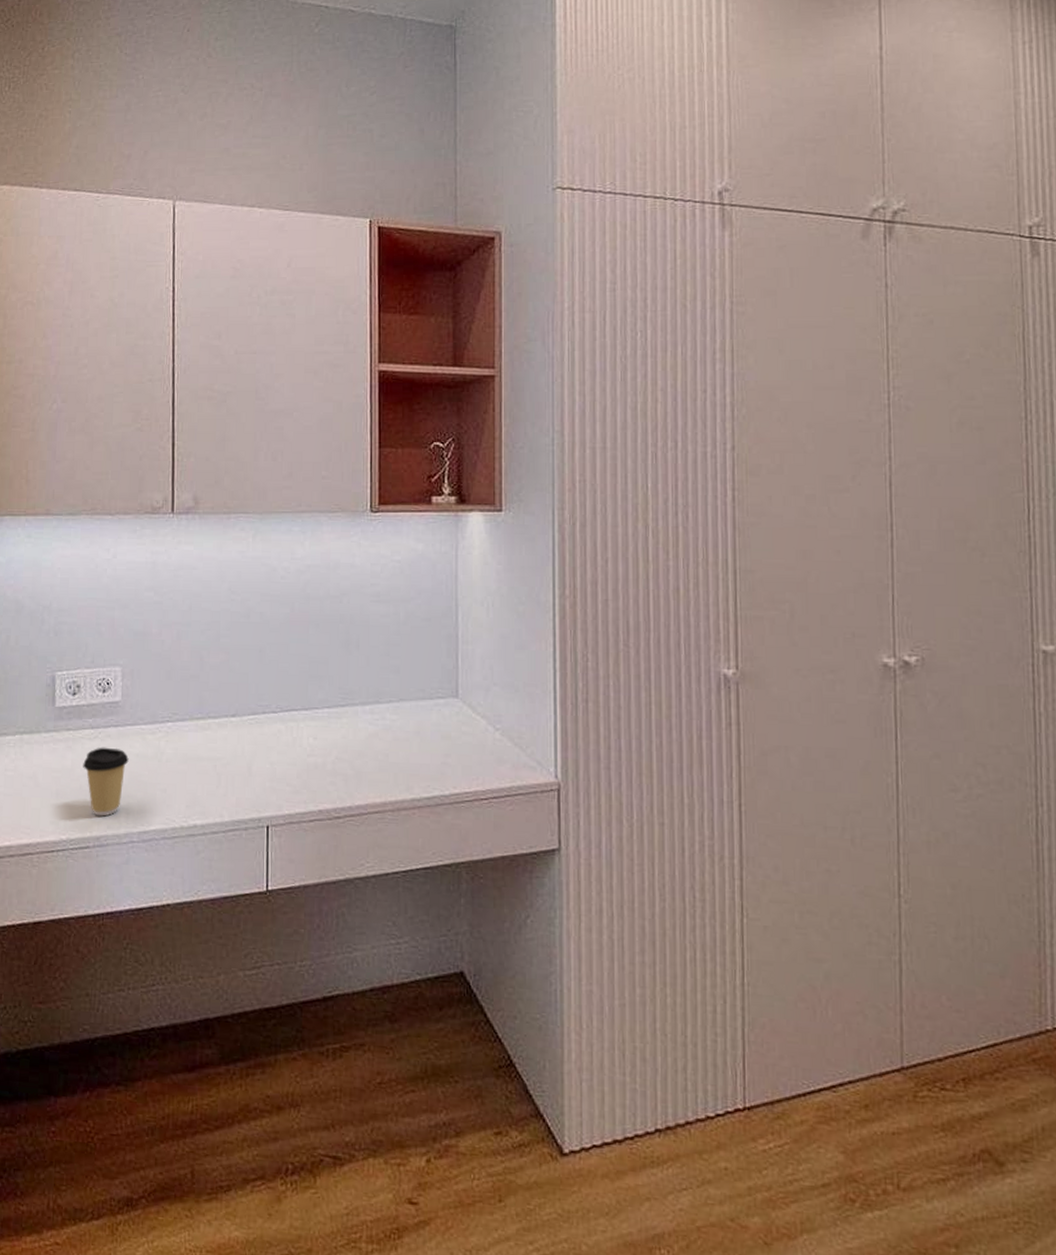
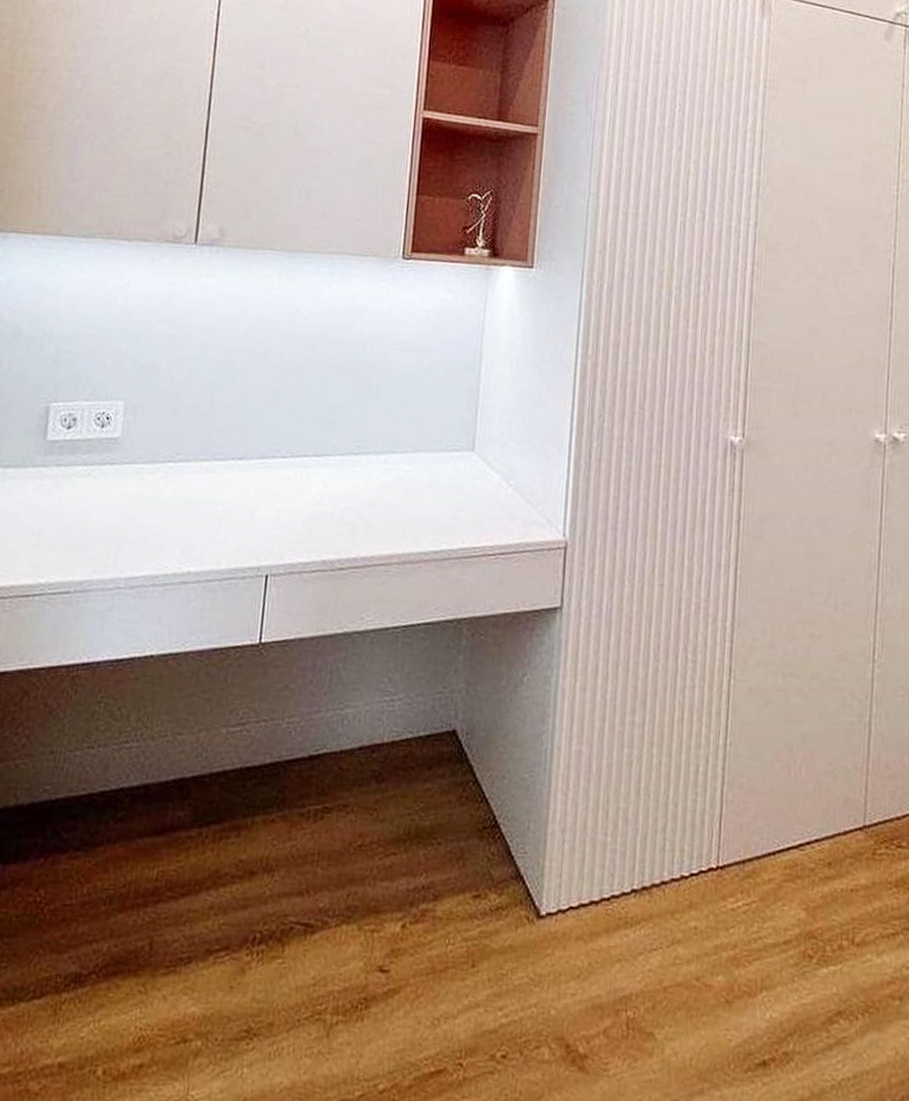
coffee cup: present [83,747,129,817] -> none [71,485,123,560]

